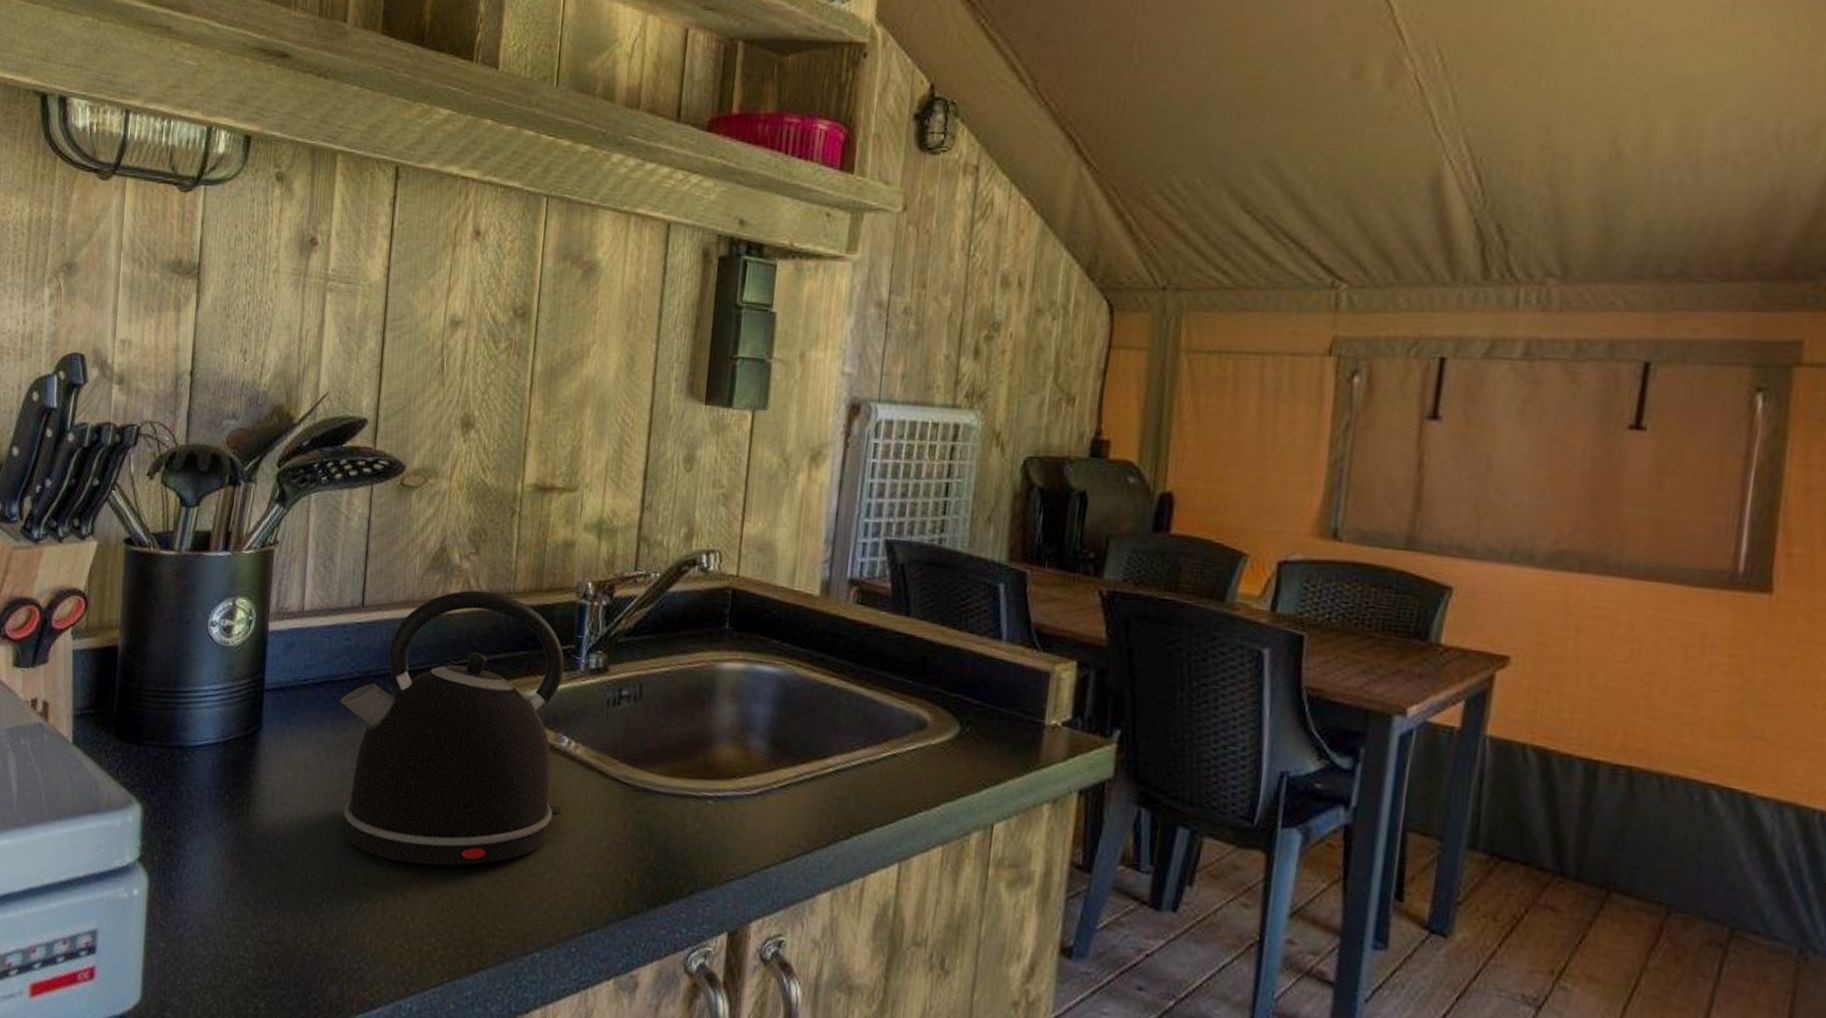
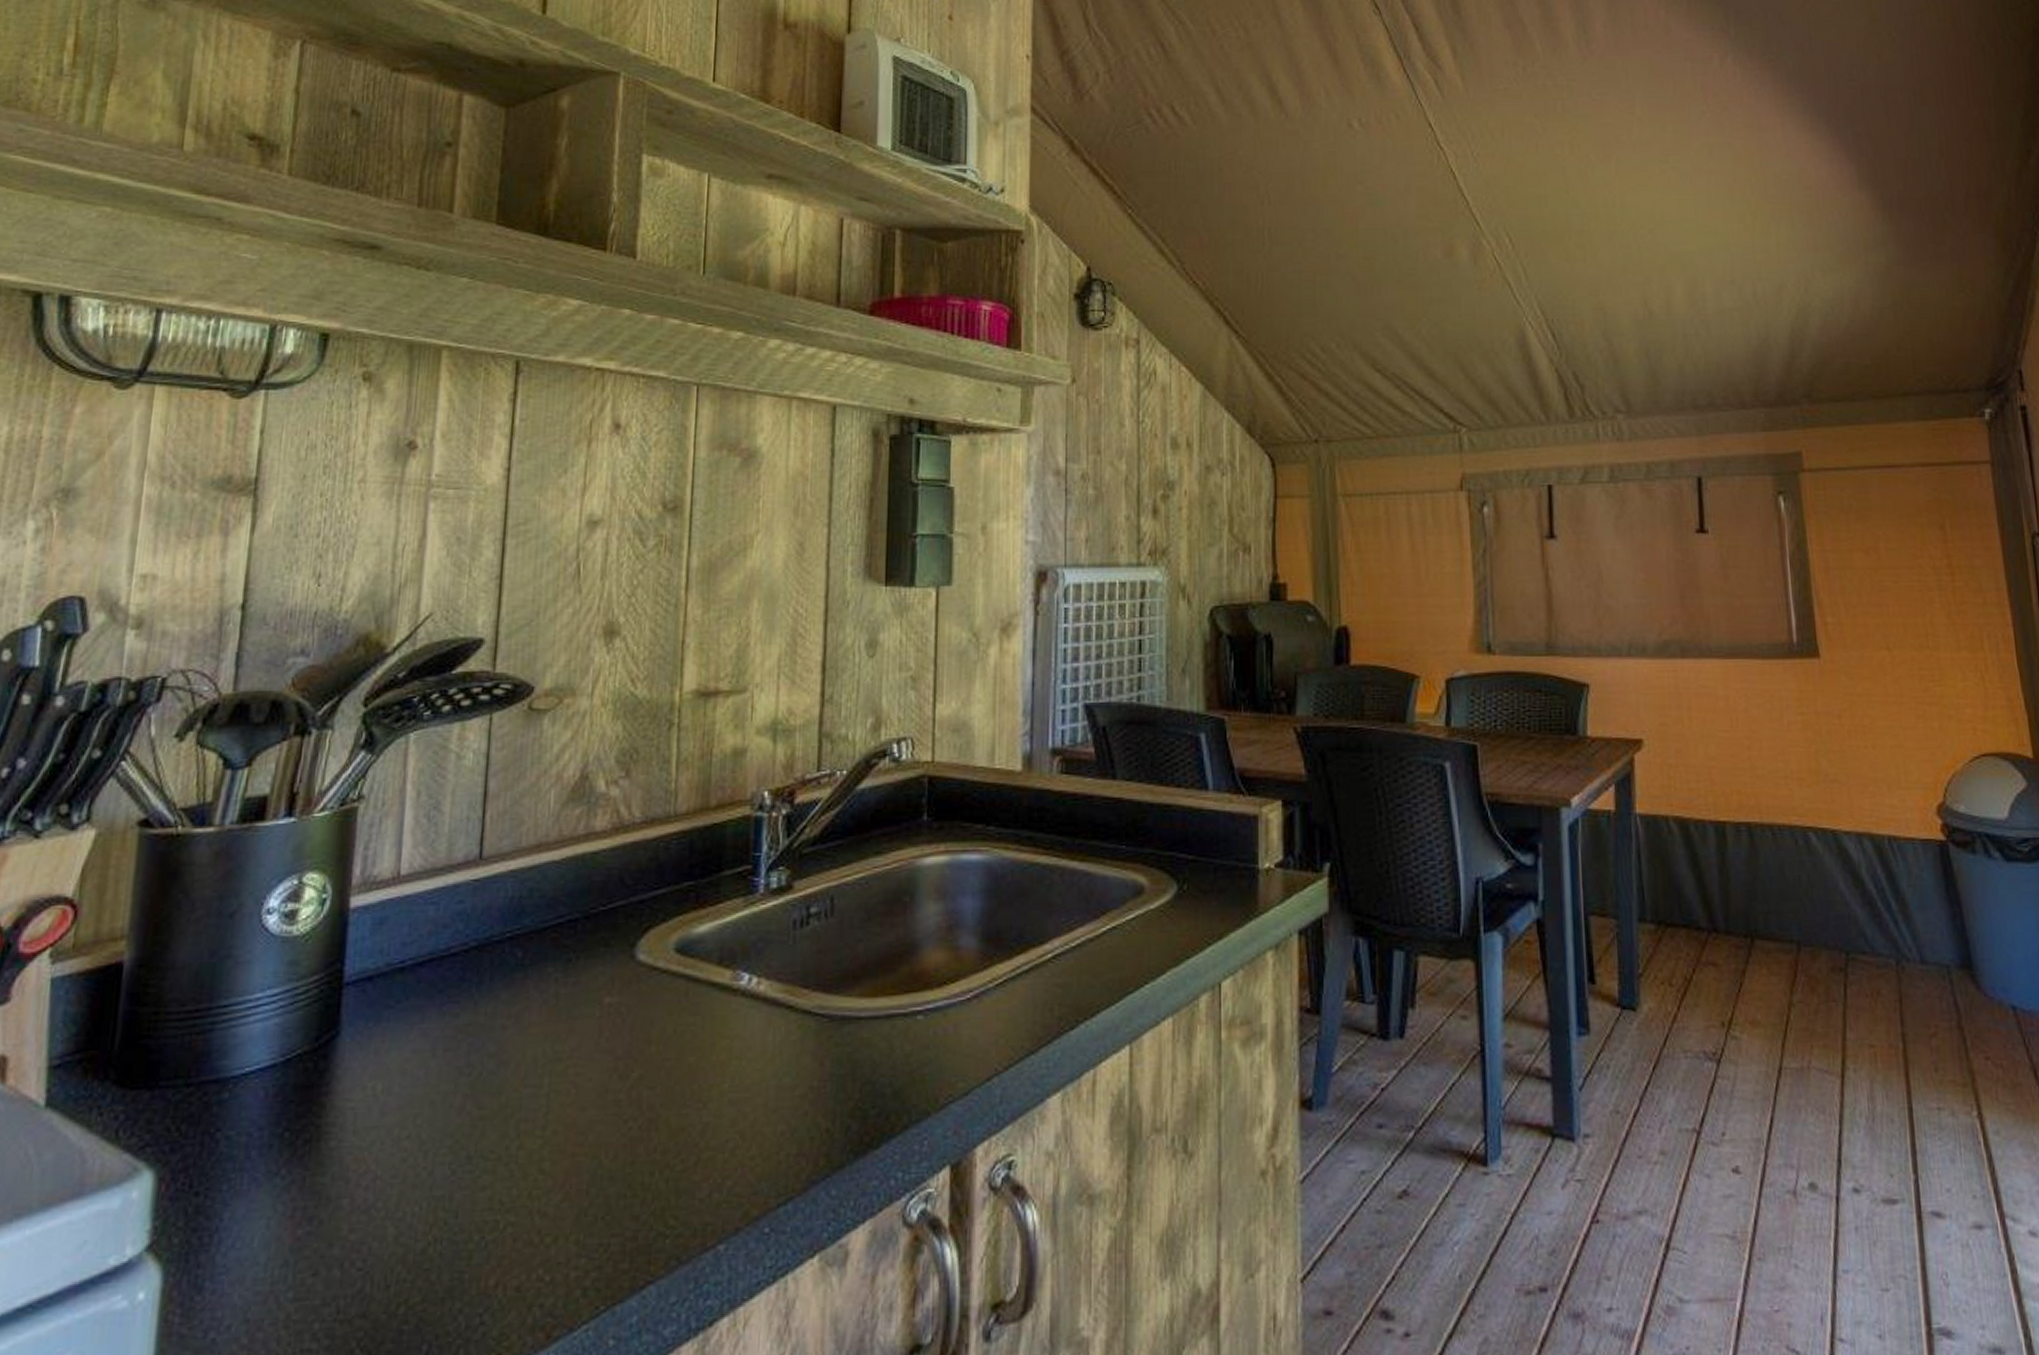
kettle: present [341,590,565,866] -> none [452,818,744,1170]

